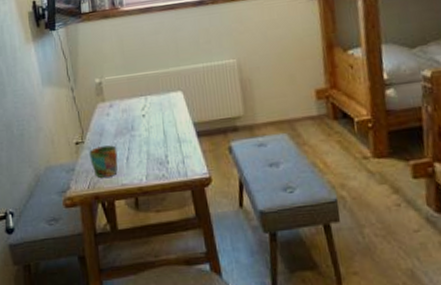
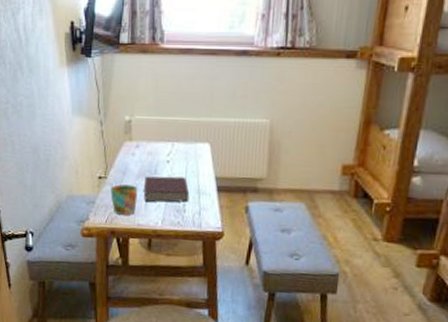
book: none [122,128,171,159] -> present [144,176,190,203]

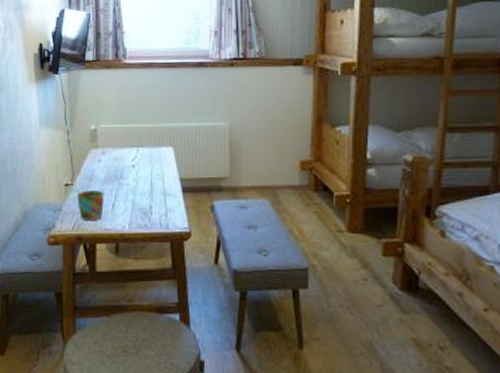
book: present [144,176,190,203] -> none [110,180,156,206]

